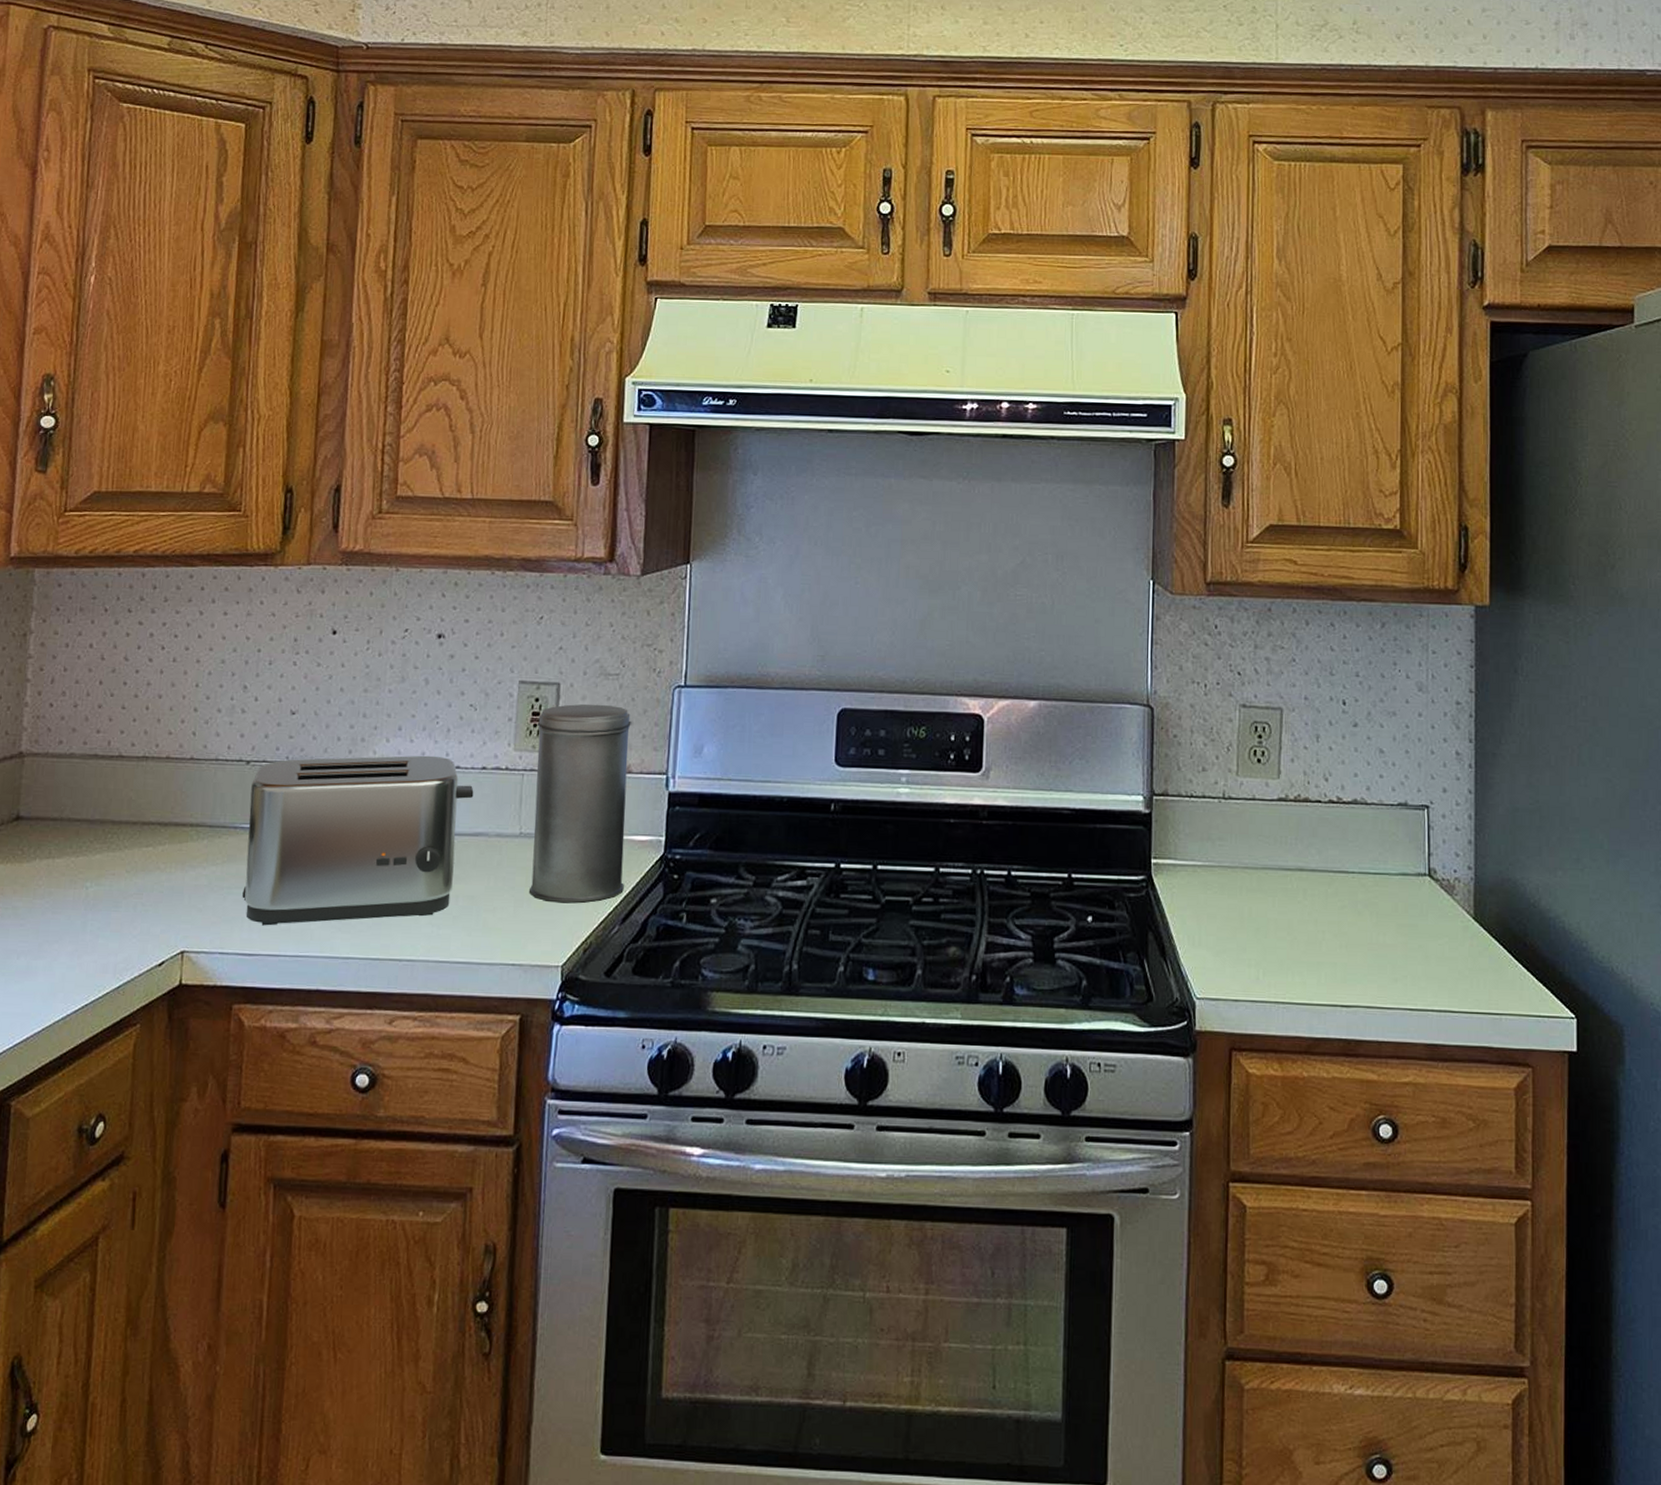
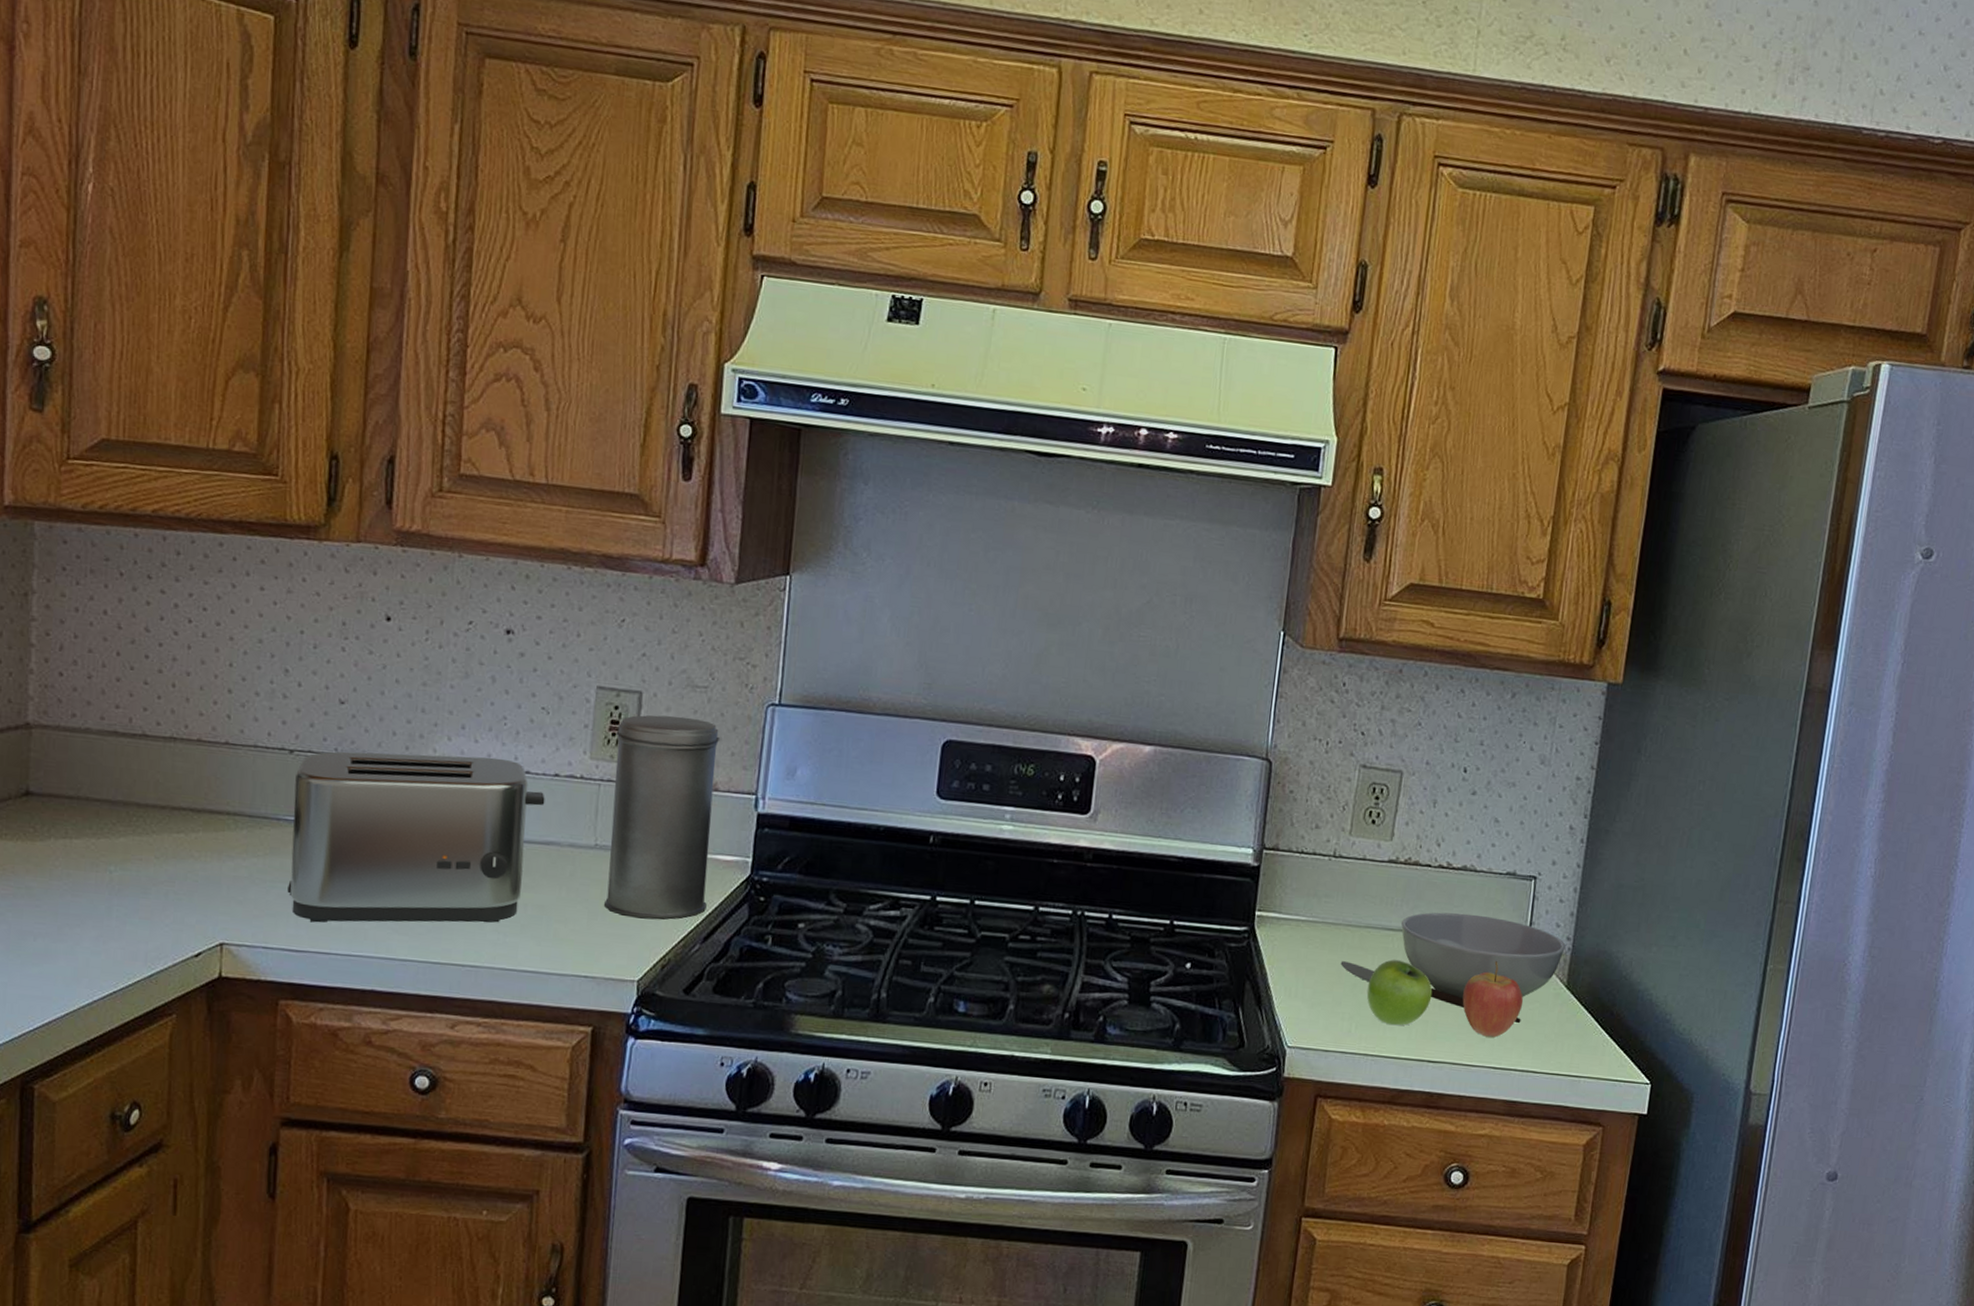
knife: none [1241,905,1432,961] -> present [1340,961,1521,1024]
fruit: none [1271,901,1337,970] -> present [1366,960,1433,1026]
bowl: none [1297,848,1468,938] -> present [1400,912,1566,999]
fruit: none [1369,895,1431,977] -> present [1462,960,1523,1038]

